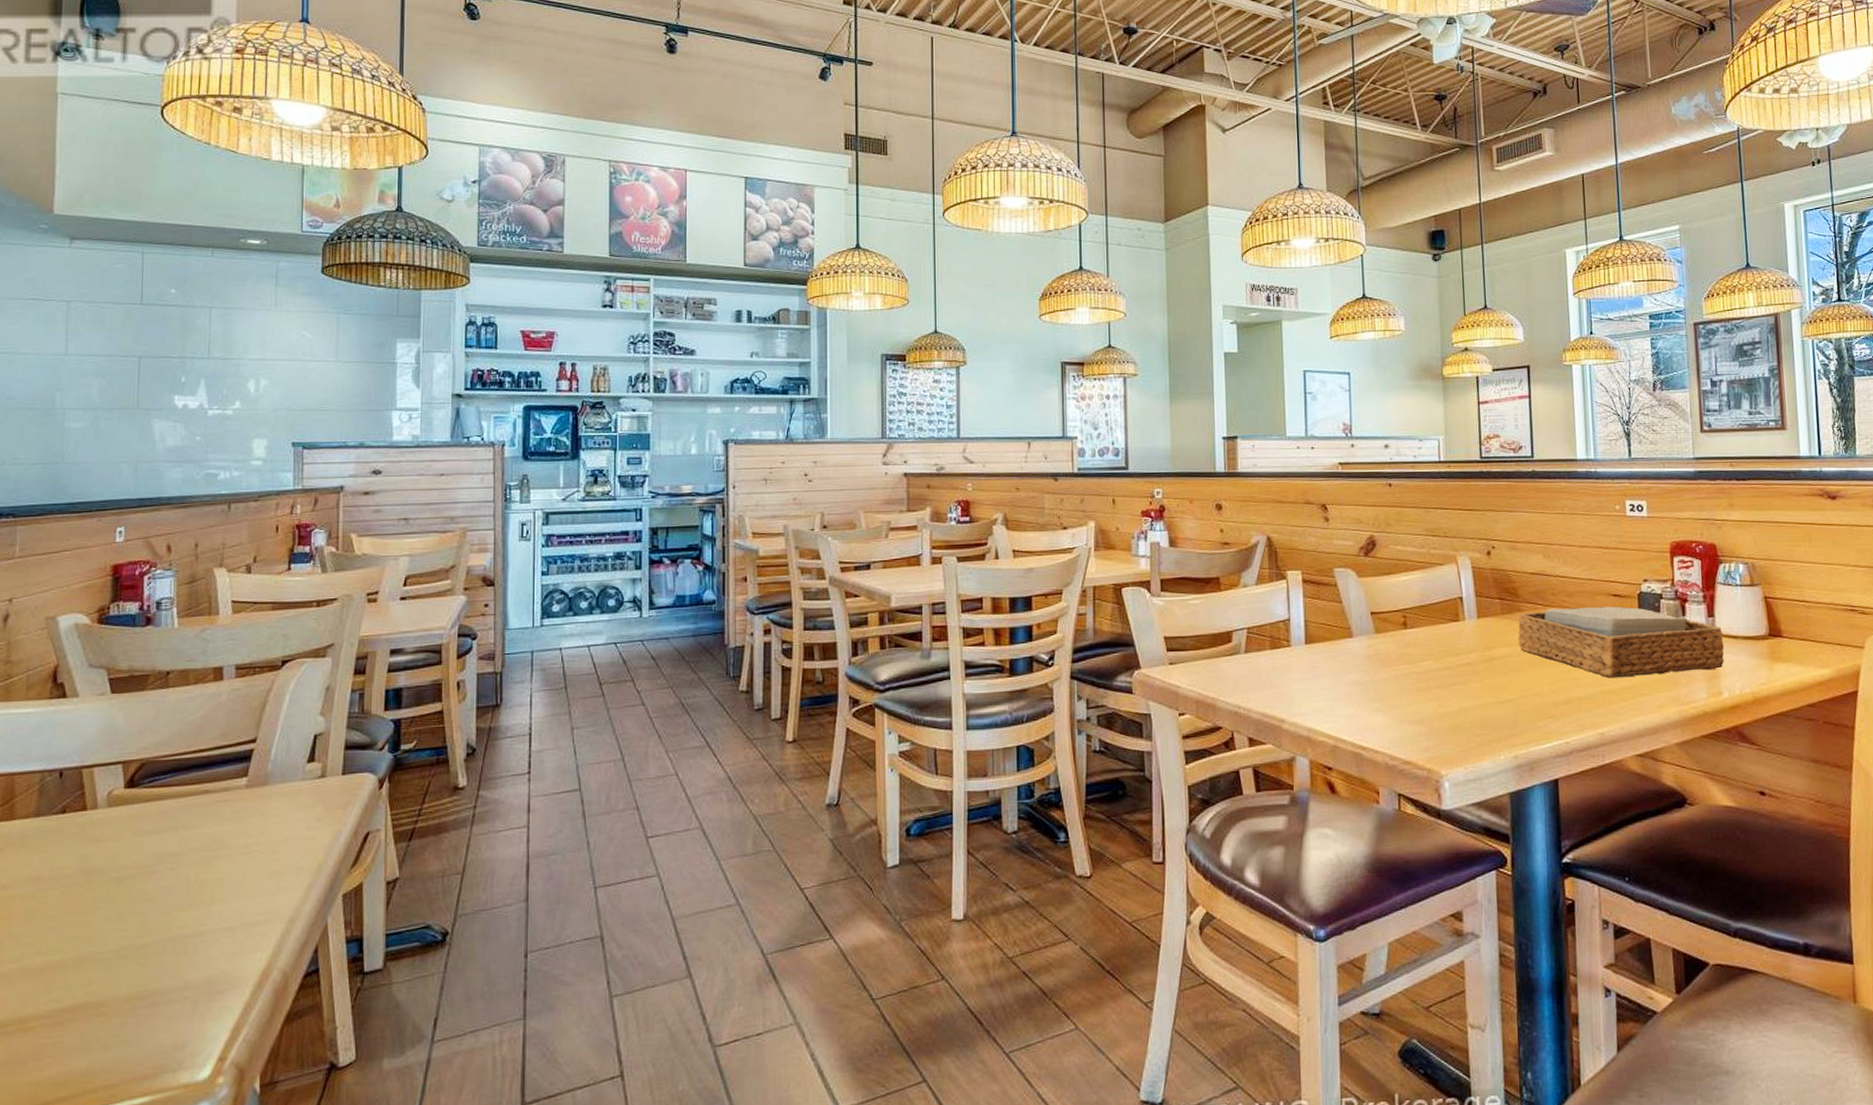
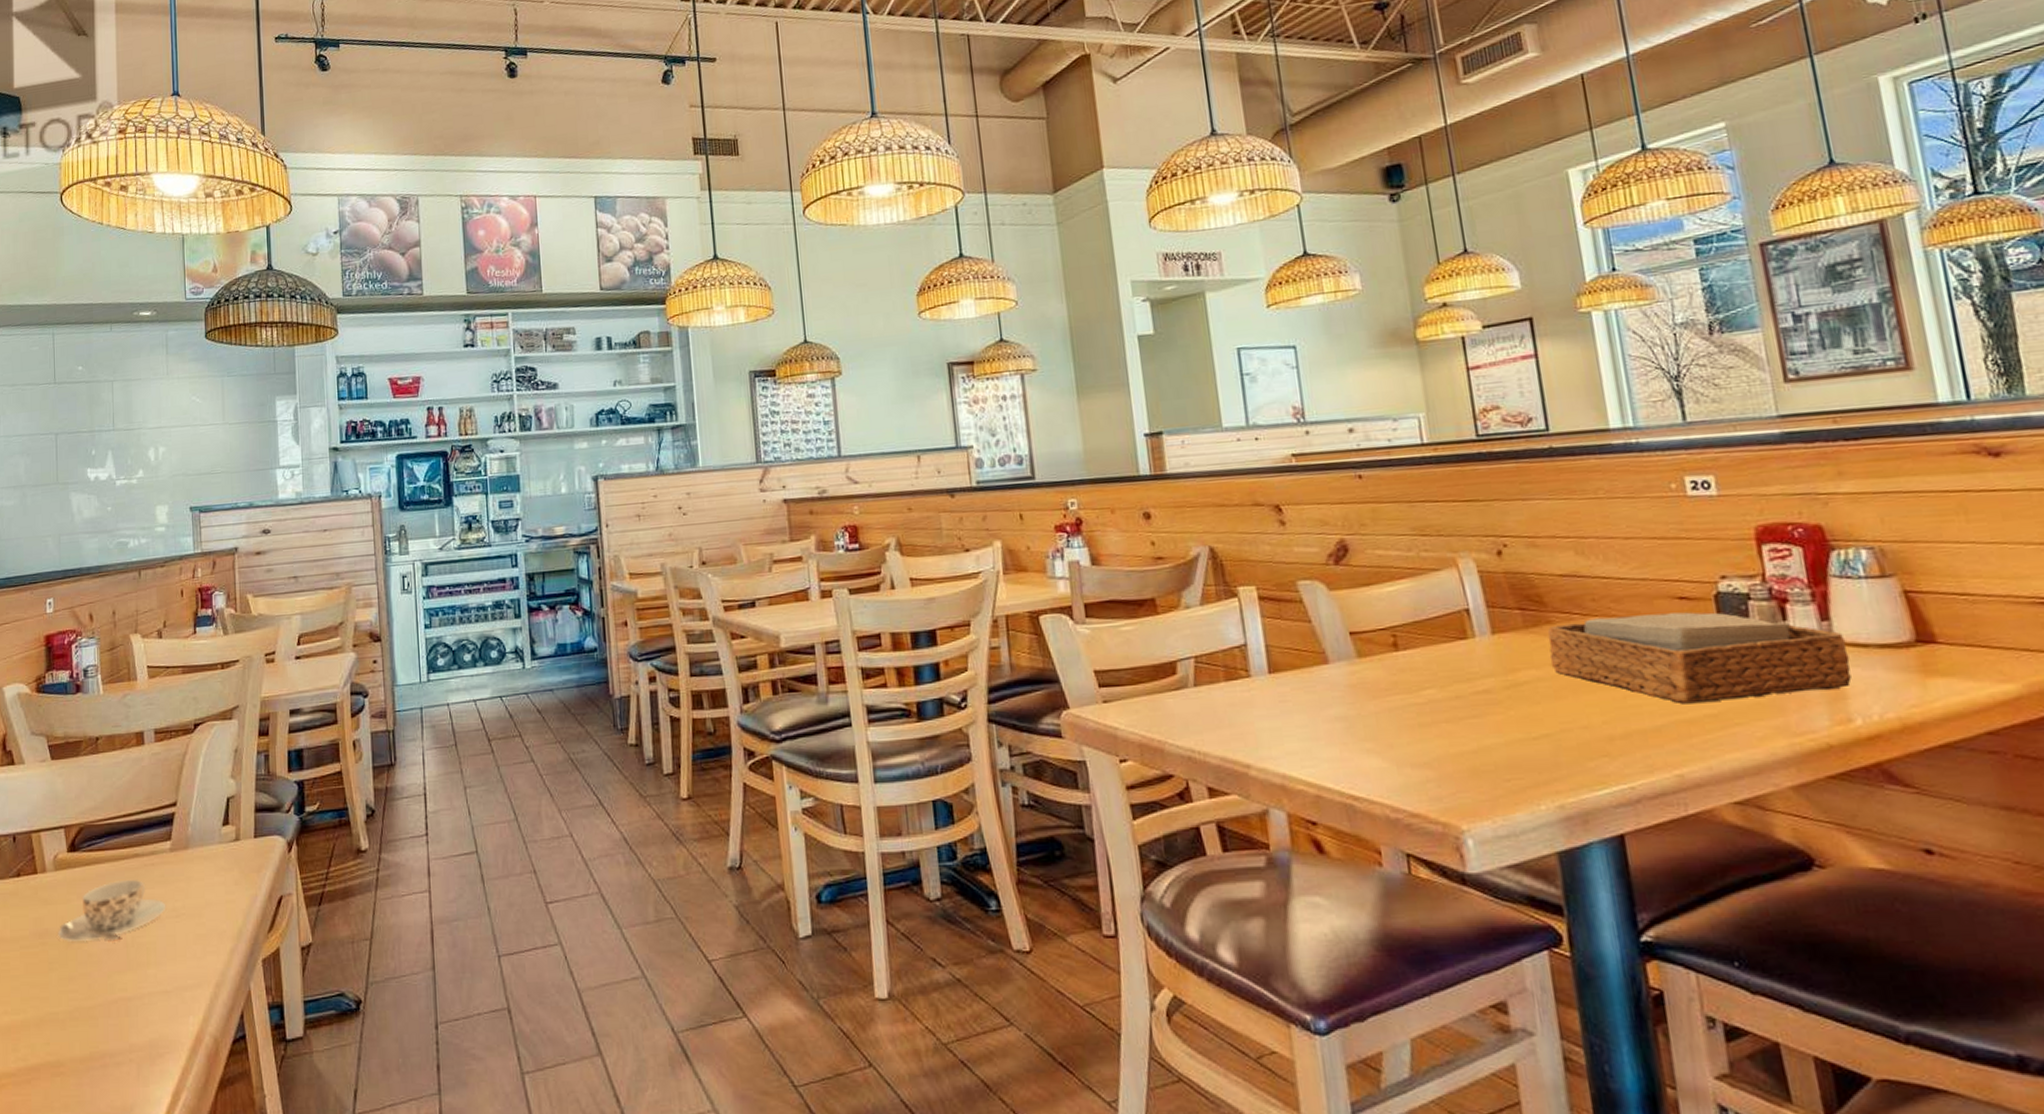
teacup: none [107,815,238,880] -> present [58,879,166,942]

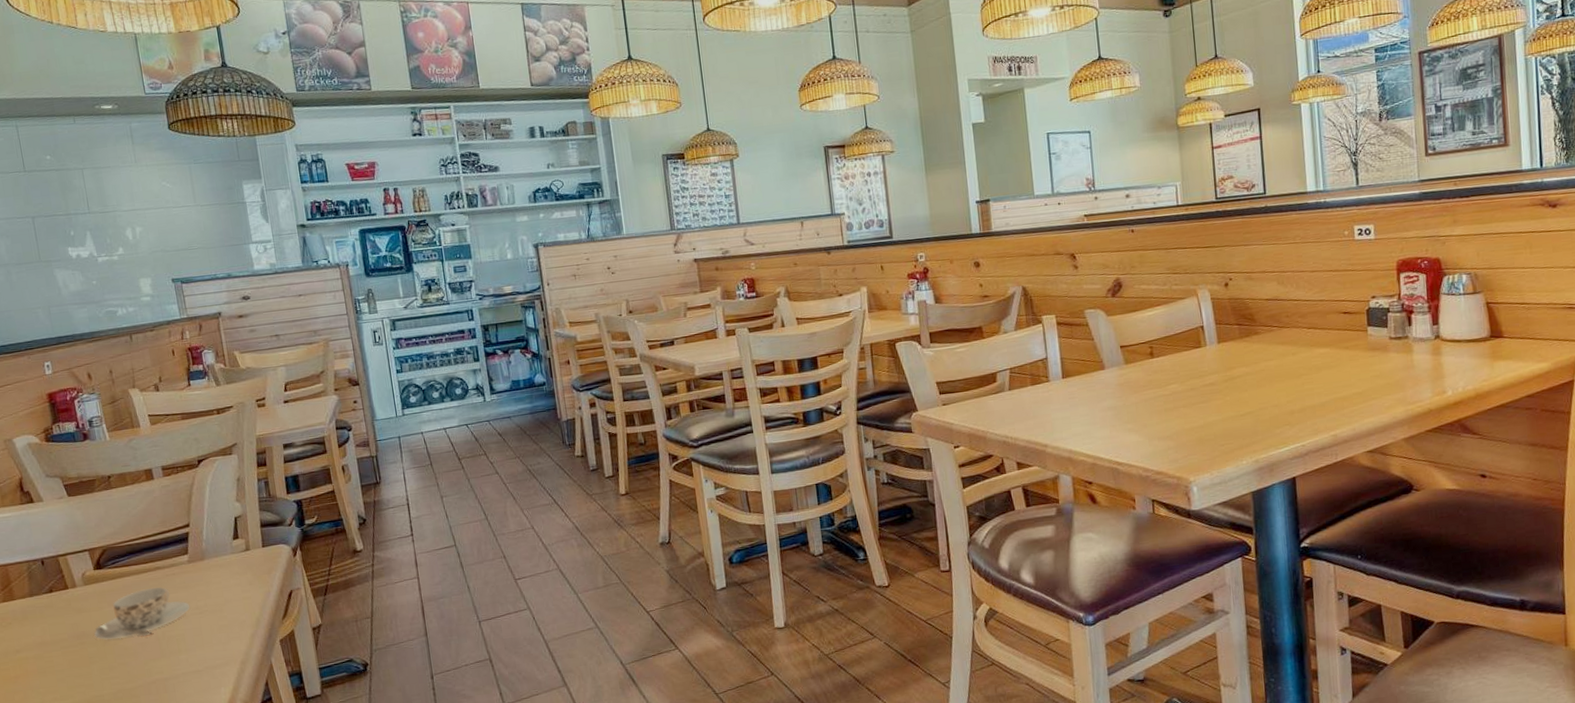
napkin holder: present [1547,612,1852,704] -> none [1255,322,1448,386]

